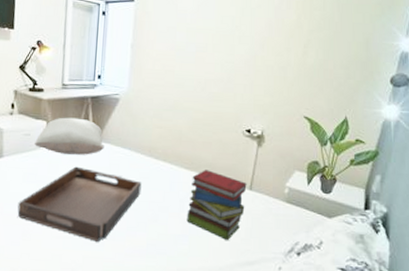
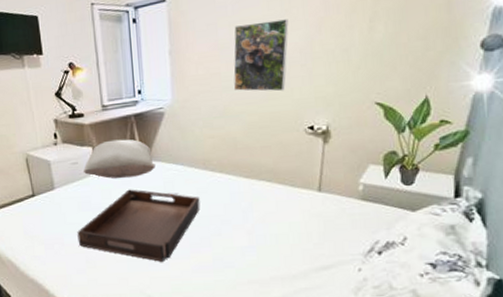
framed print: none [185,32,238,95] -> present [233,19,289,92]
book: present [186,170,247,240] -> none [251,176,315,246]

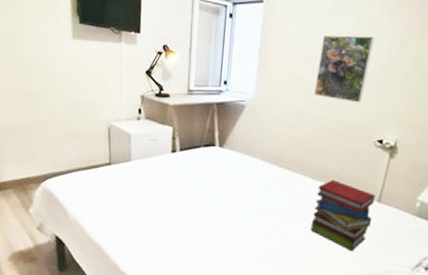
serving tray: present [77,189,200,262] -> none [145,172,266,246]
pillow: present [84,139,155,179] -> none [161,123,229,162]
book: none [251,176,315,246] -> present [310,180,376,251]

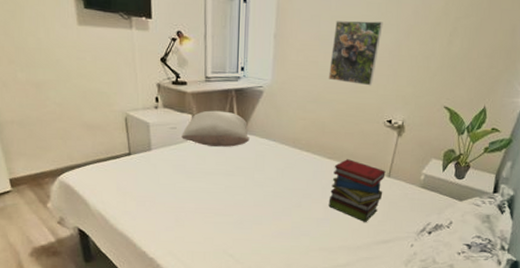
pillow: none [161,123,229,162] -> present [182,110,250,147]

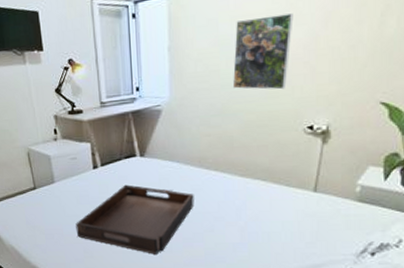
serving tray: none [169,158,286,226] -> present [76,184,194,254]
pillow: present [182,110,250,147] -> none [82,135,151,174]
book: present [328,159,386,222] -> none [244,175,311,245]

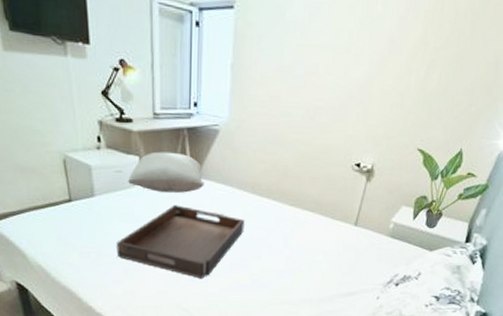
pillow: none [82,135,151,174] -> present [128,151,204,193]
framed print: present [233,13,293,90] -> none [292,49,354,125]

